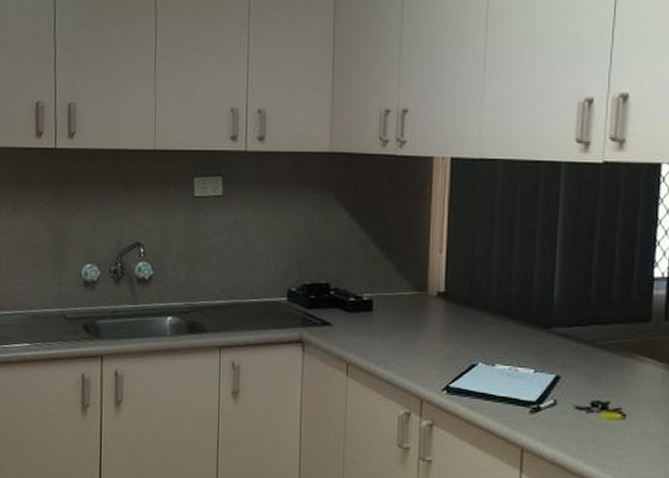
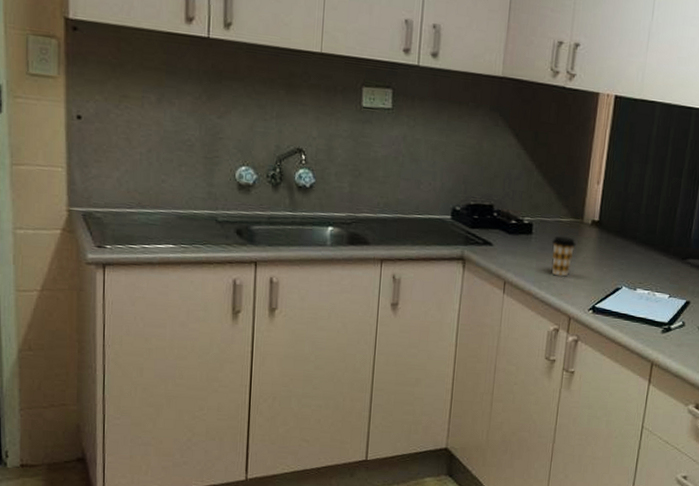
coffee cup: none [395,311,422,355] -> present [551,236,576,277]

